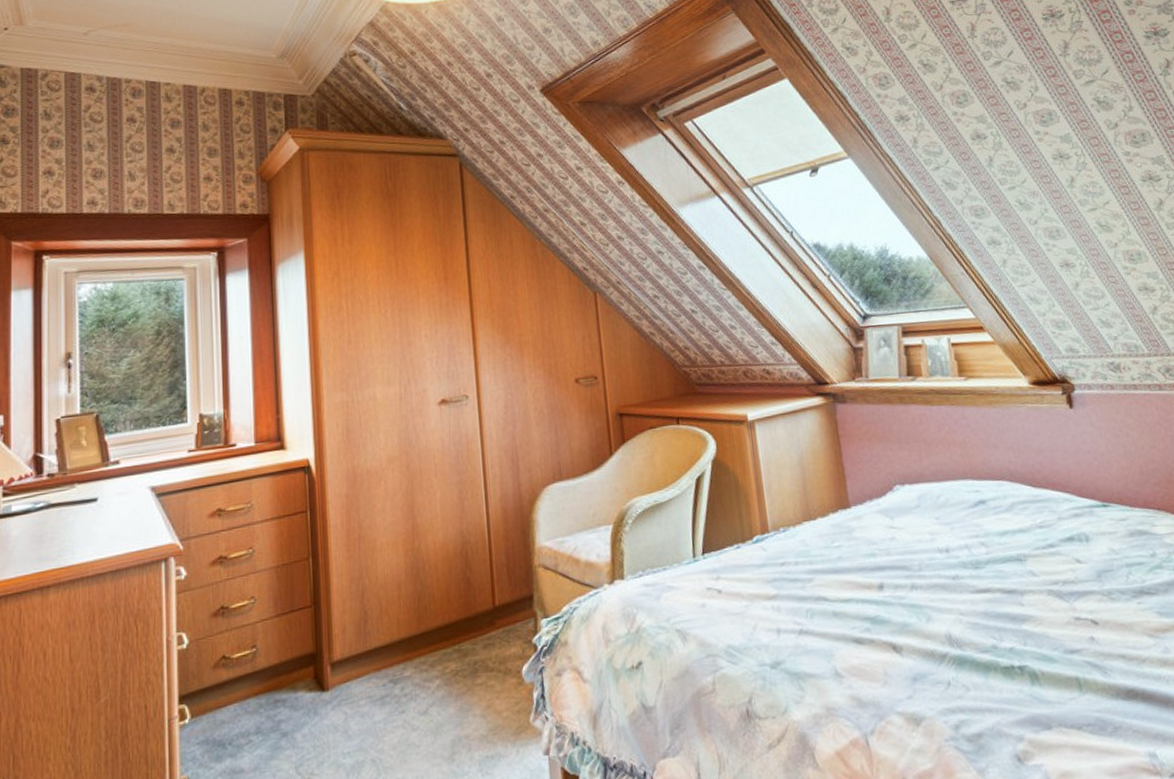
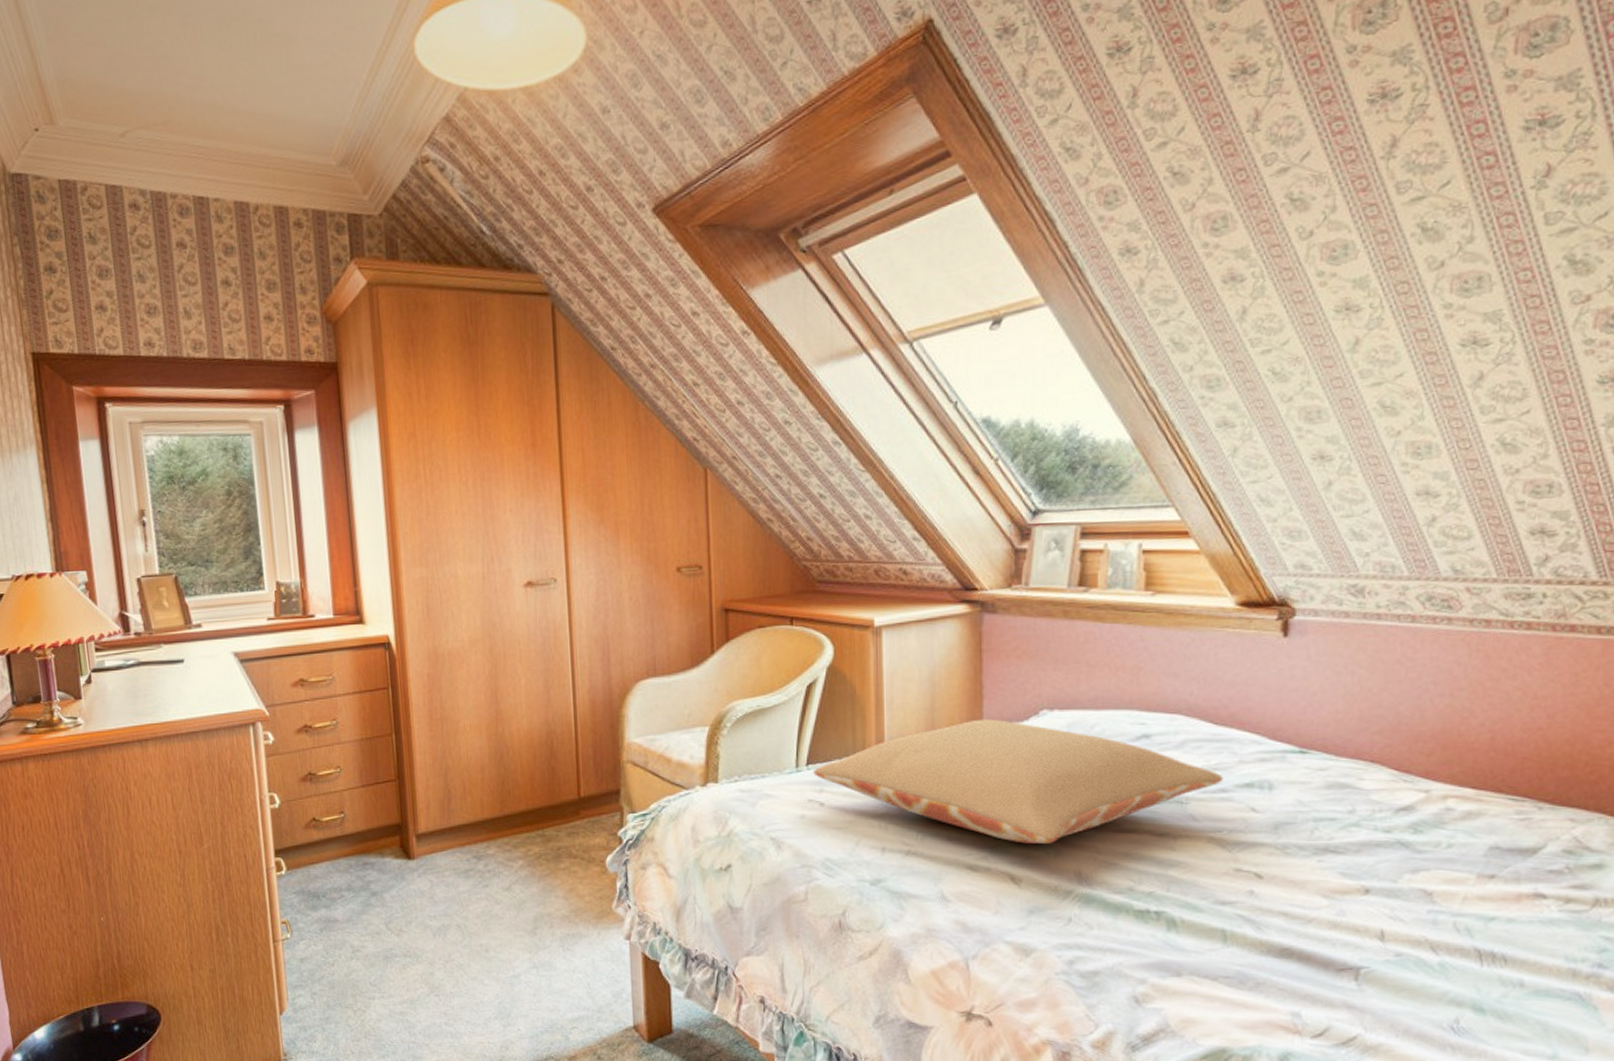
pillow: none [709,497,1050,612] -> present [813,719,1223,844]

